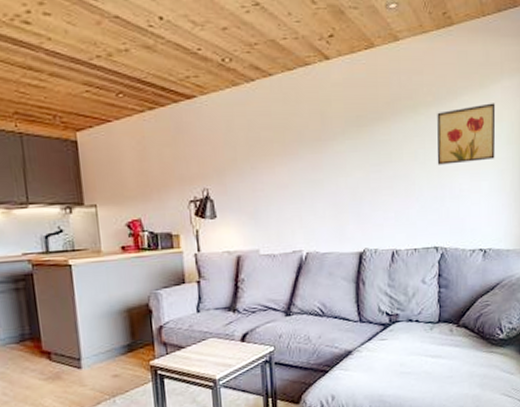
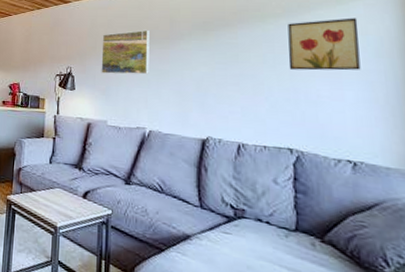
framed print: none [242,130,302,192] -> present [101,29,150,75]

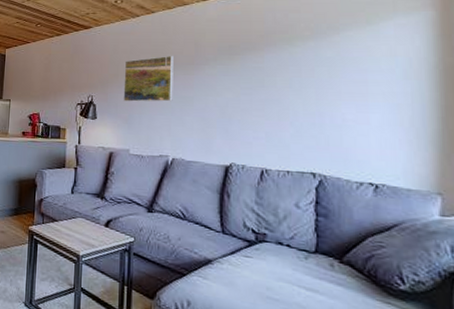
wall art: present [288,18,361,71] -> none [315,39,388,94]

